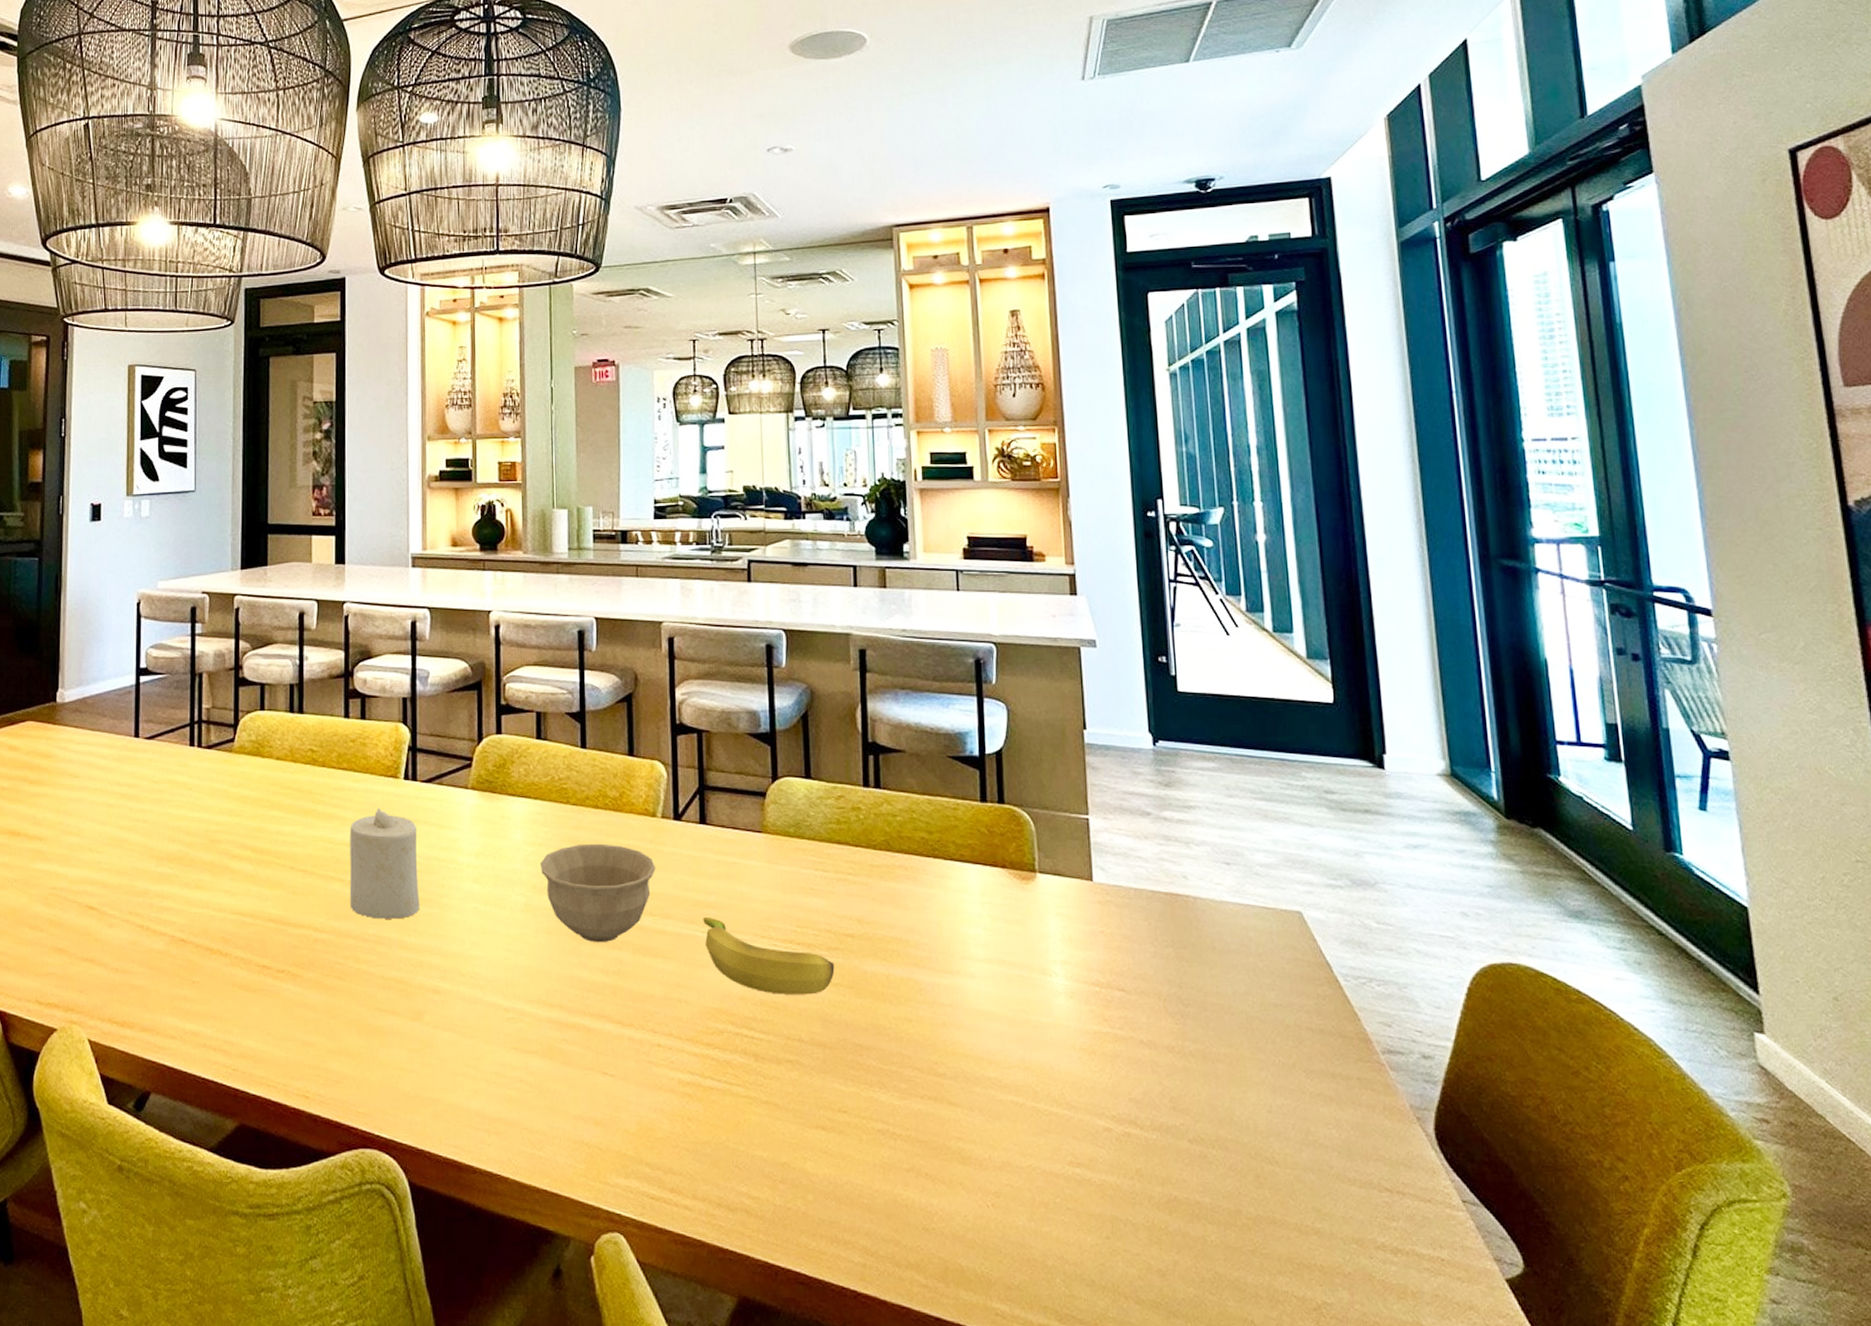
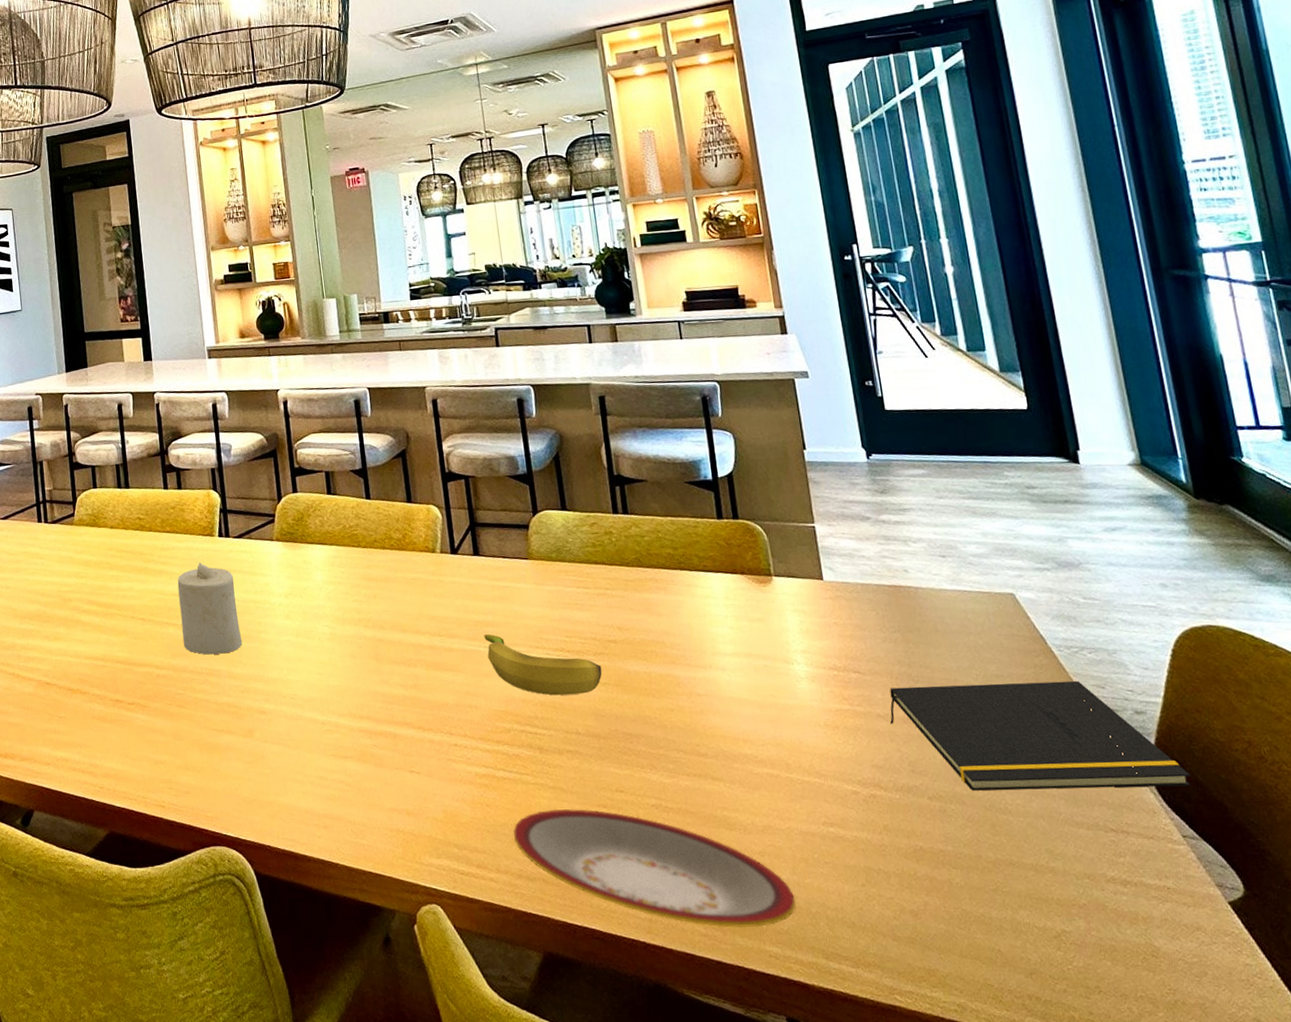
bowl: present [540,843,656,943] -> none [340,578,439,663]
plate: none [716,1128,1030,1281] -> present [513,809,796,928]
notepad: none [1153,1011,1476,1144] -> present [889,680,1190,791]

